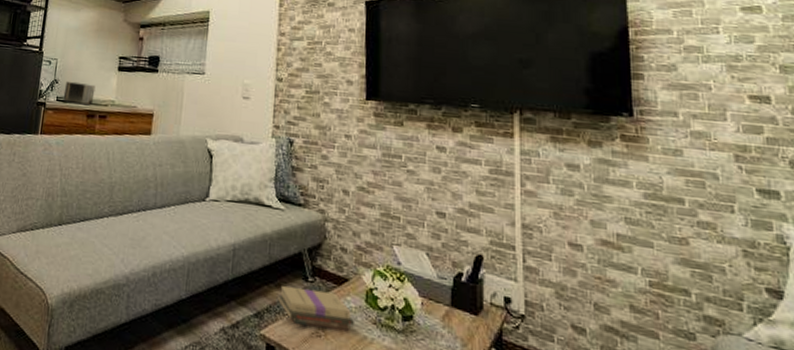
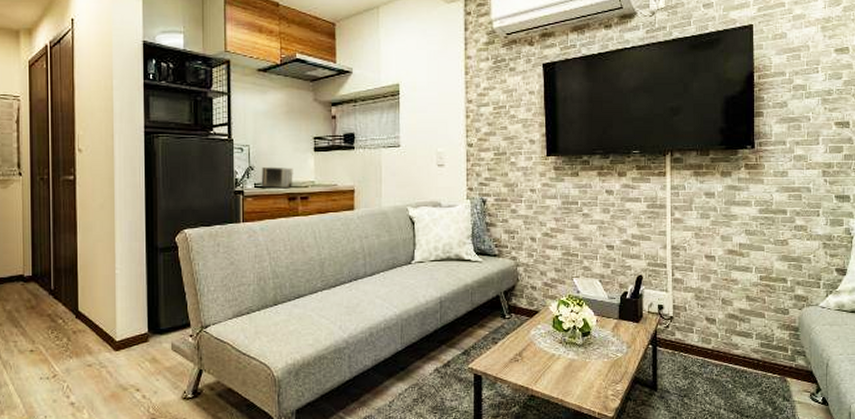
books: present [278,286,354,331] -> none [481,324,544,354]

